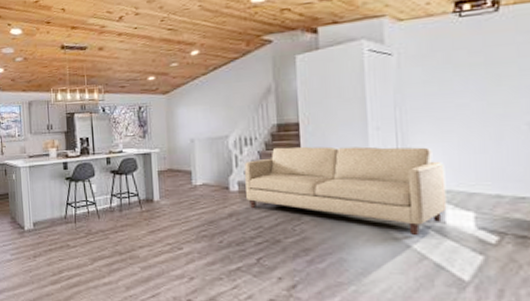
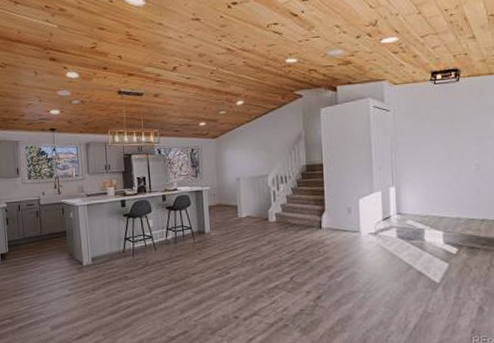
sofa: present [244,146,447,236] -> none [281,183,426,252]

